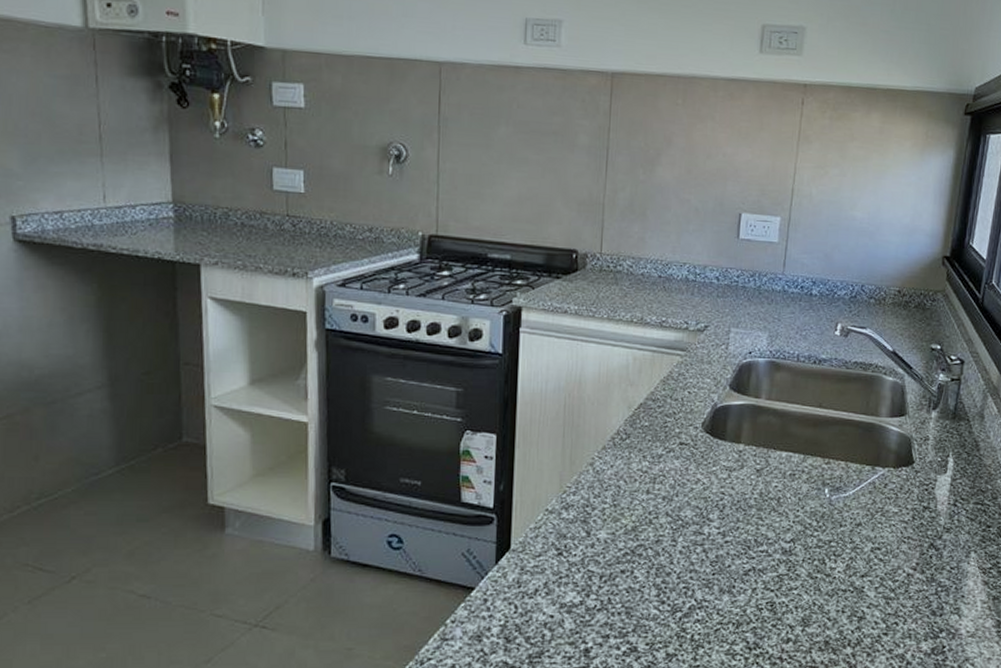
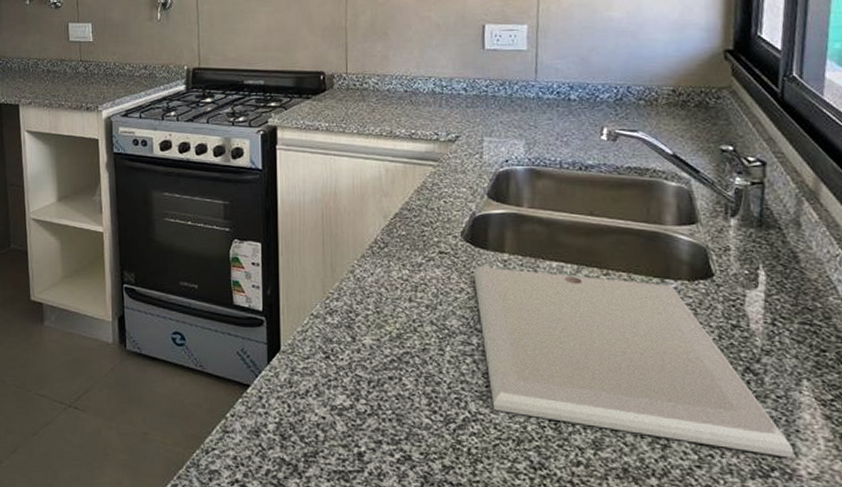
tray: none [710,457,959,620] -> present [473,266,795,458]

